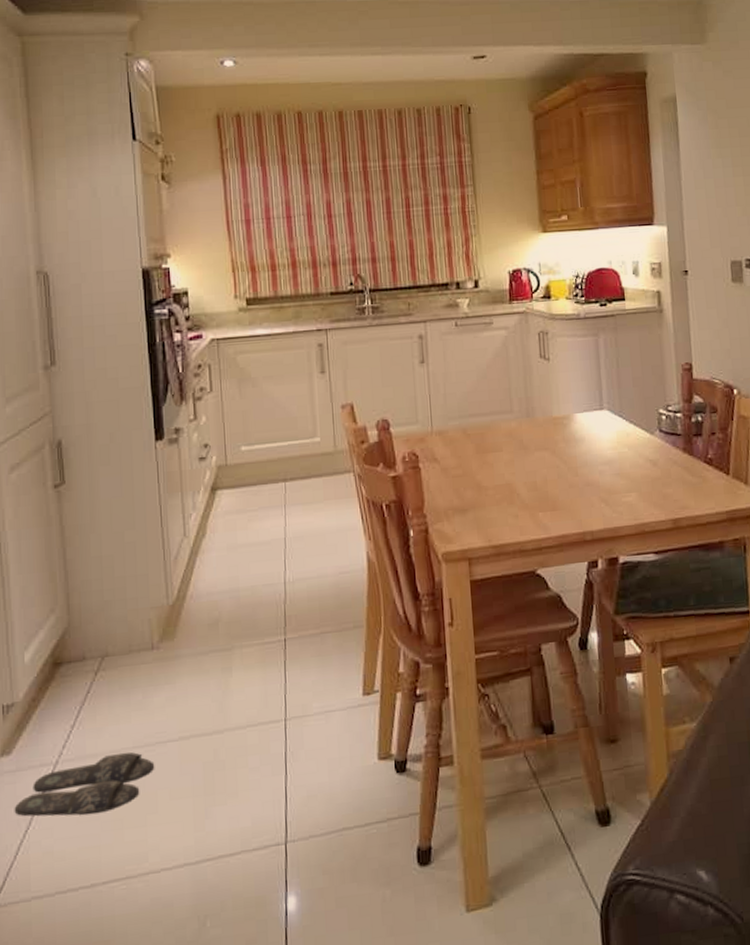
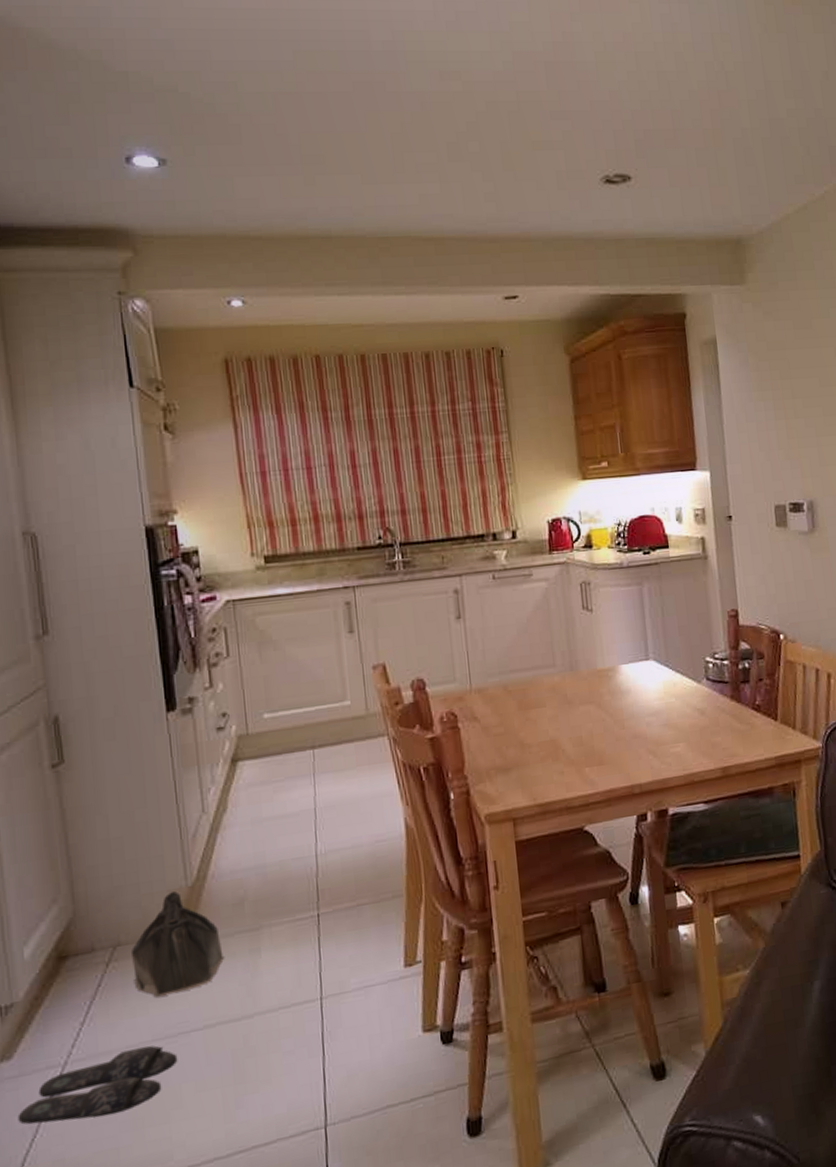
saddlebag: none [118,609,200,707] -> present [131,891,225,997]

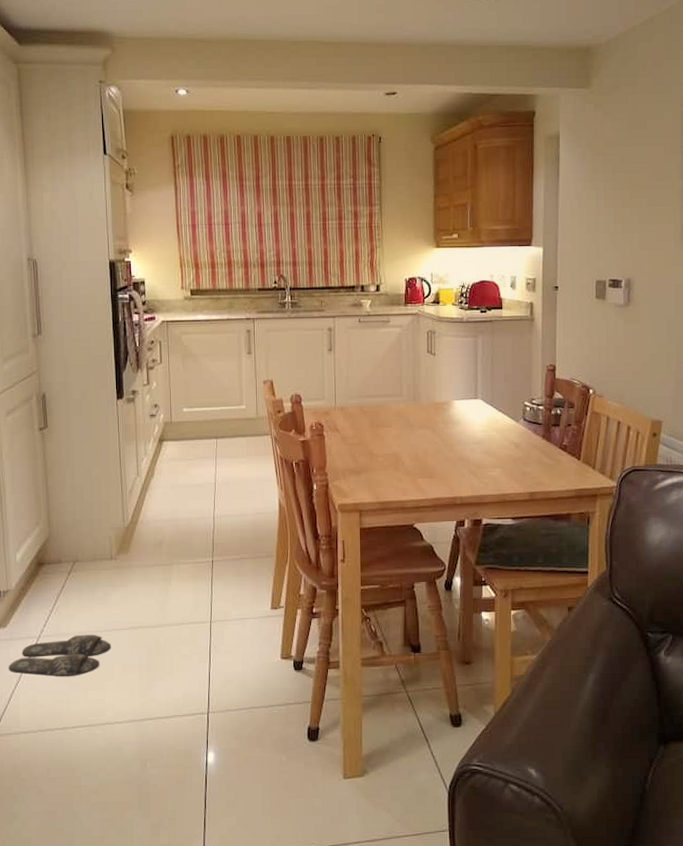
saddlebag: present [131,891,225,997] -> none [85,529,147,602]

